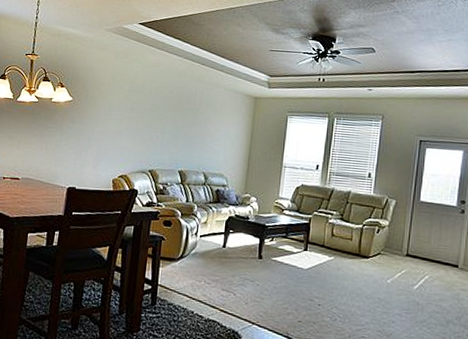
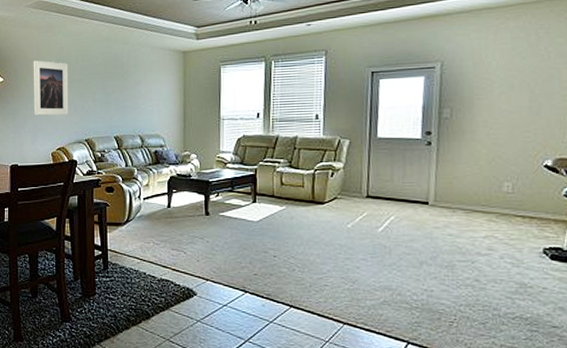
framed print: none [100,84,141,143] -> present [33,60,68,116]

